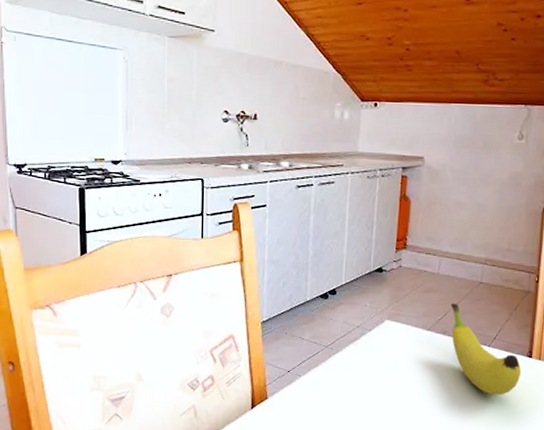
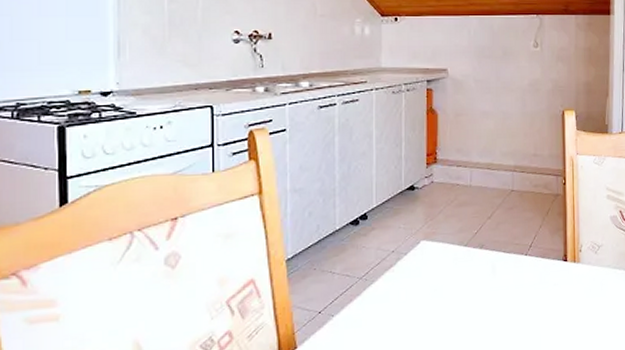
fruit: present [451,303,522,396] -> none [485,214,559,306]

